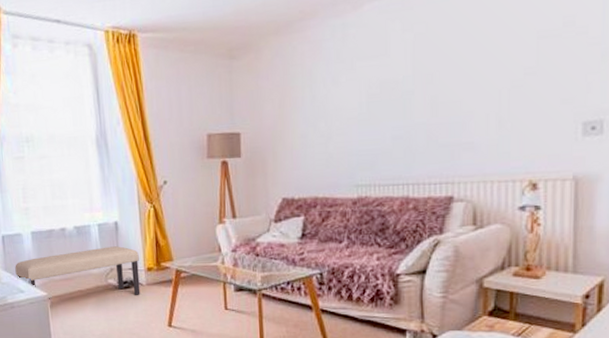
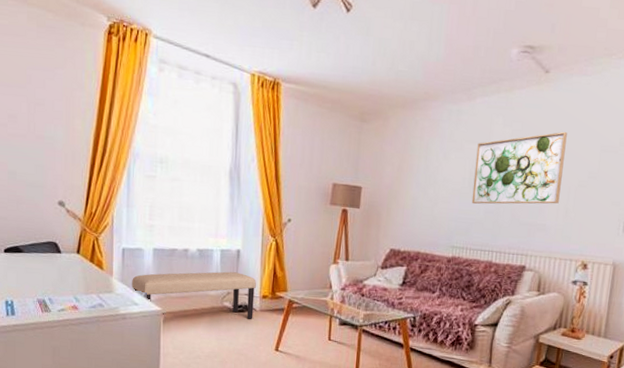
wall art: none [372,23,488,131] -> present [471,131,567,204]

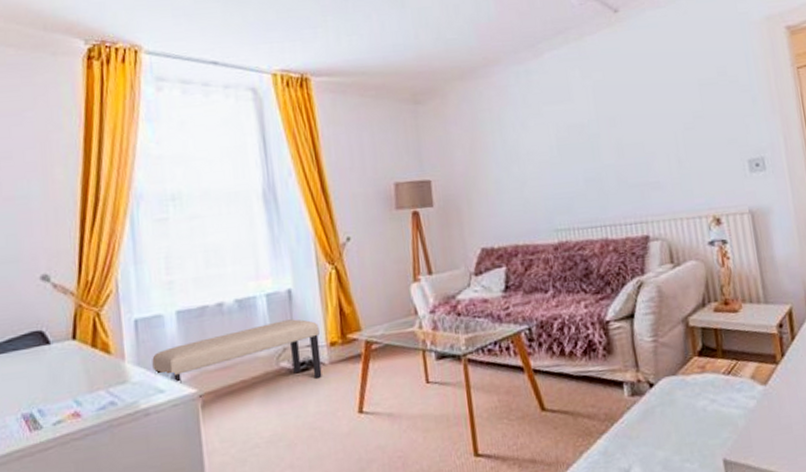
wall art: present [471,131,567,204] -> none [557,71,668,174]

